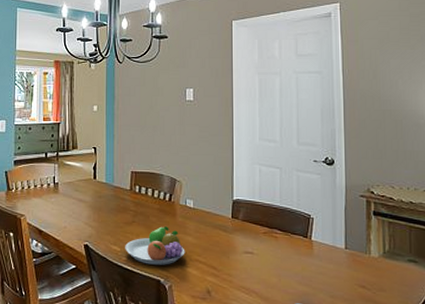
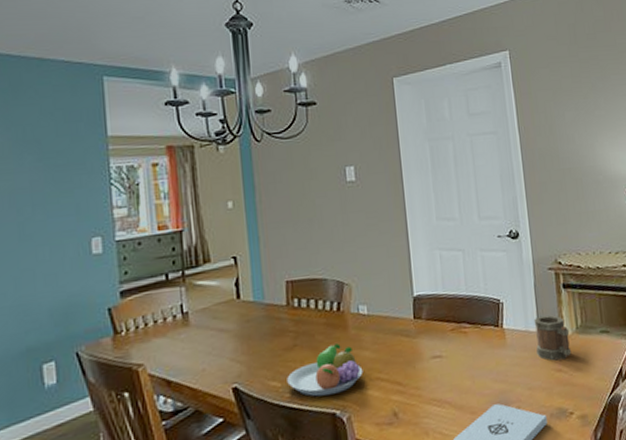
mug: none [341,235,377,278] -> present [533,315,572,361]

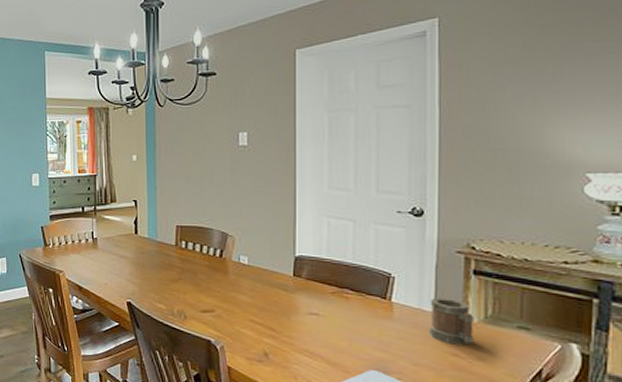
fruit bowl: present [287,343,363,397] -> none [171,284,239,325]

